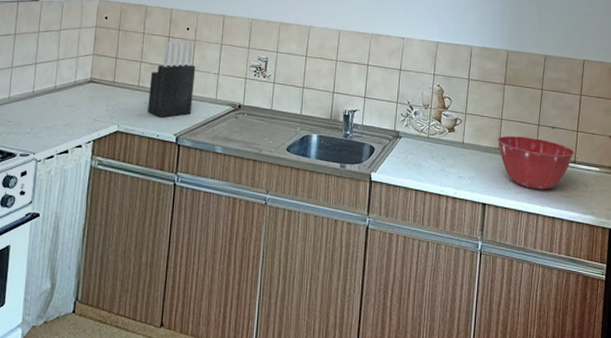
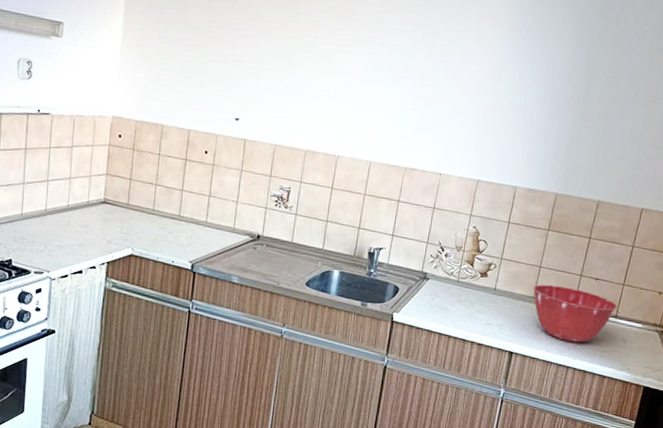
knife block: present [148,40,196,118] -> none [163,164,214,244]

